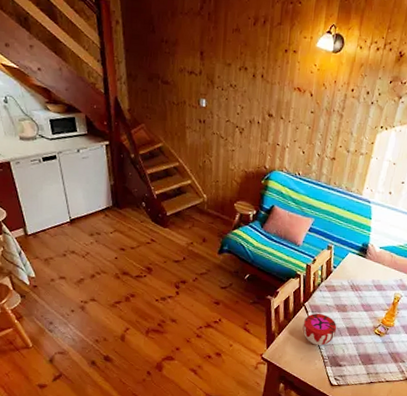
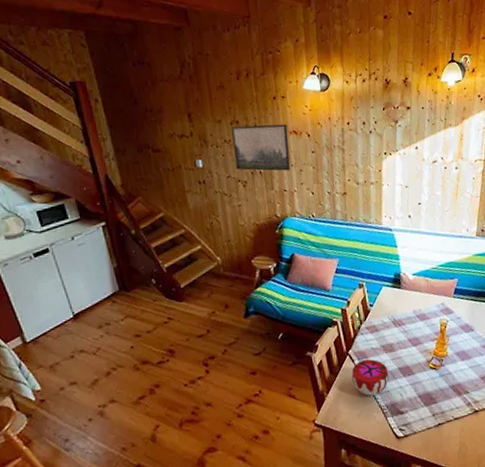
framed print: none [236,73,293,126] -> present [231,124,291,171]

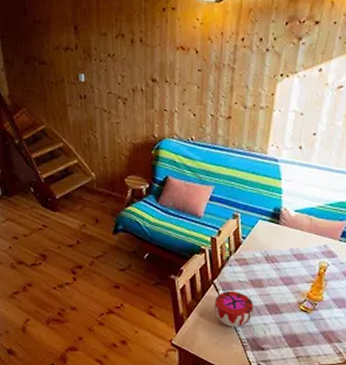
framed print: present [231,124,291,171] -> none [116,38,175,90]

